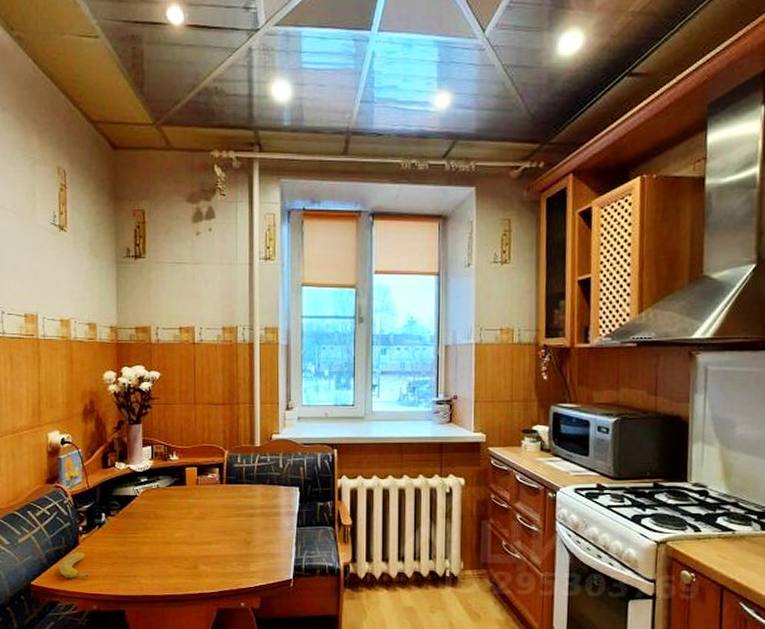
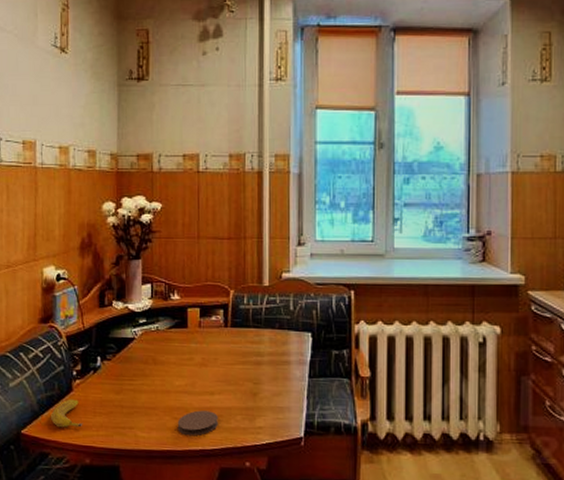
coaster: none [178,559,215,582] -> present [177,410,218,436]

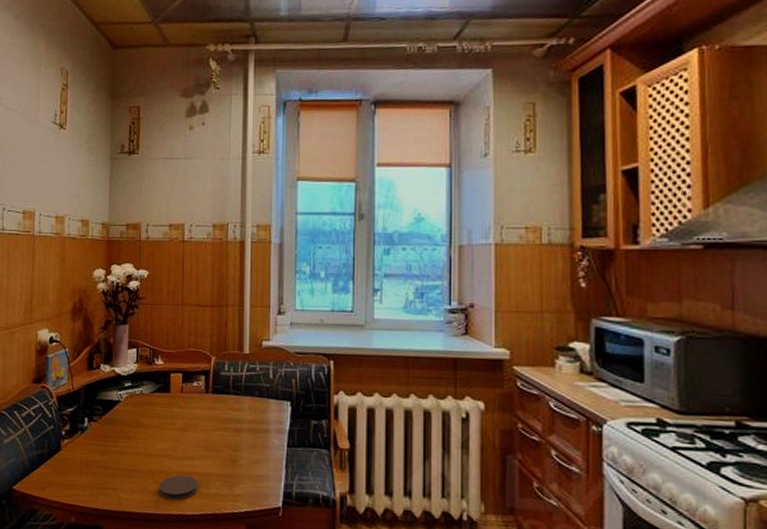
banana: present [51,399,83,428] -> none [41,457,70,486]

